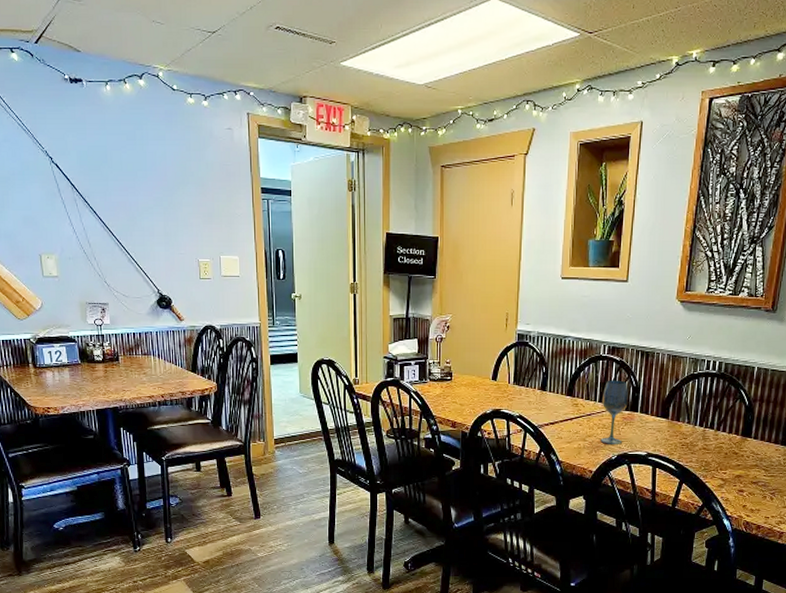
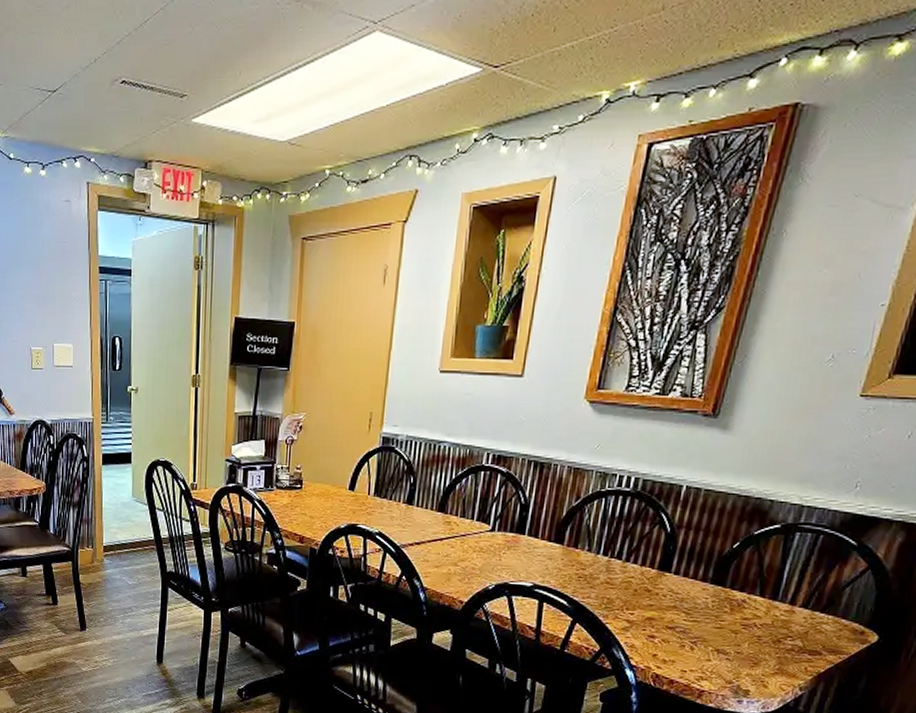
wineglass: present [600,380,628,445] -> none [475,495,515,573]

